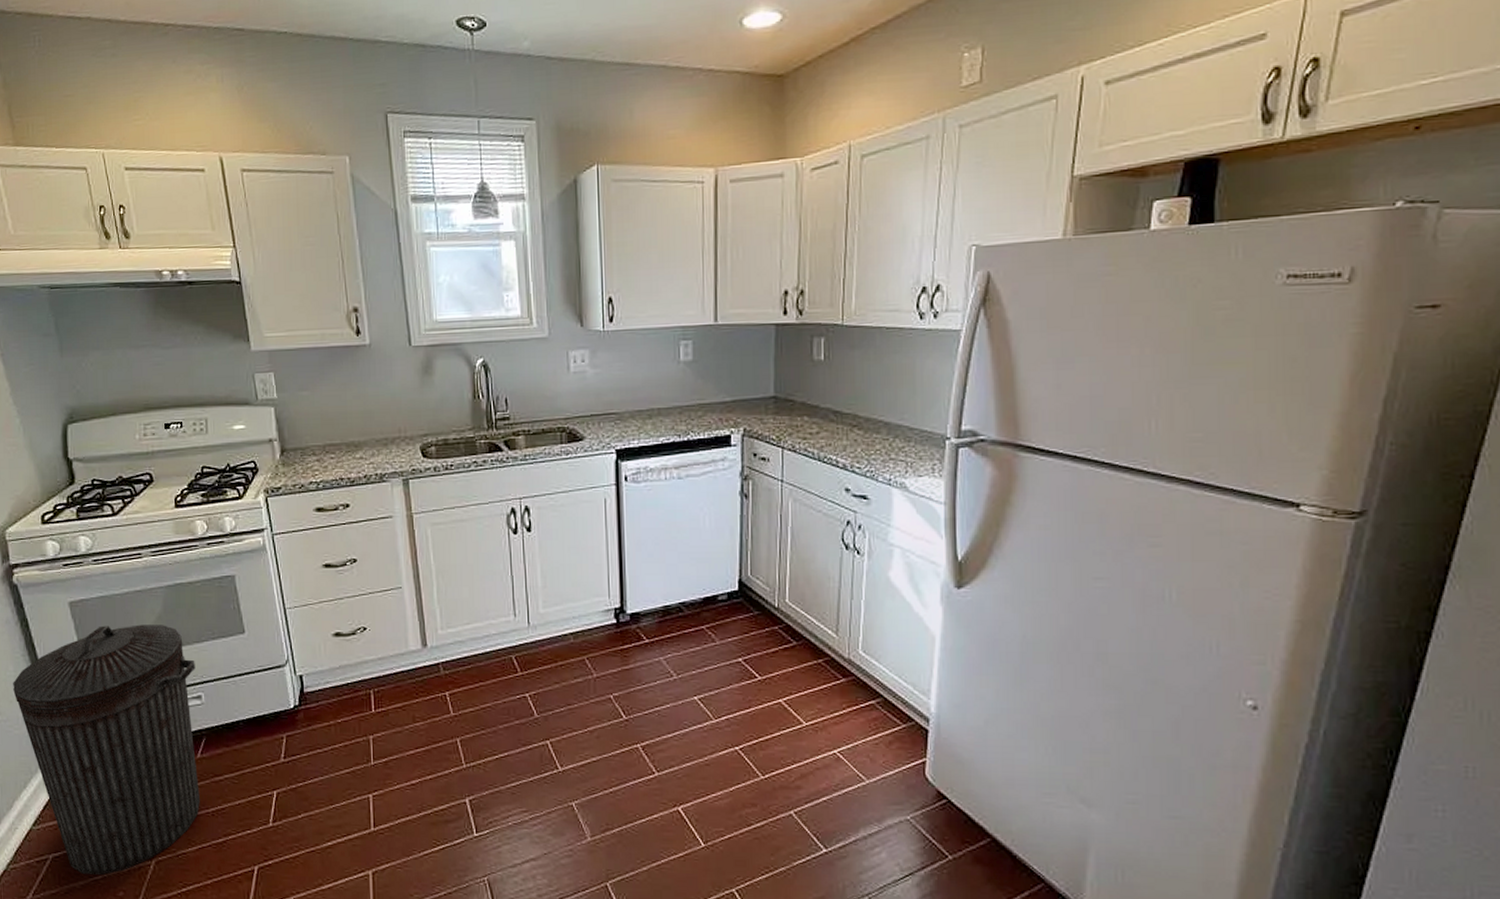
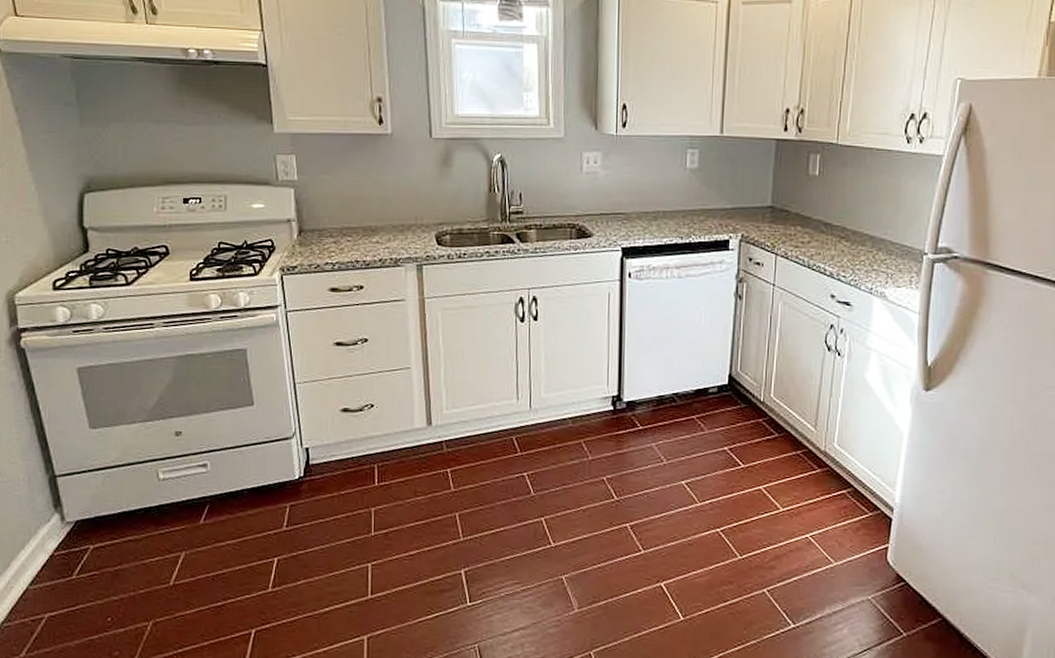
trash can: present [13,624,200,876] -> none [15,392,203,635]

